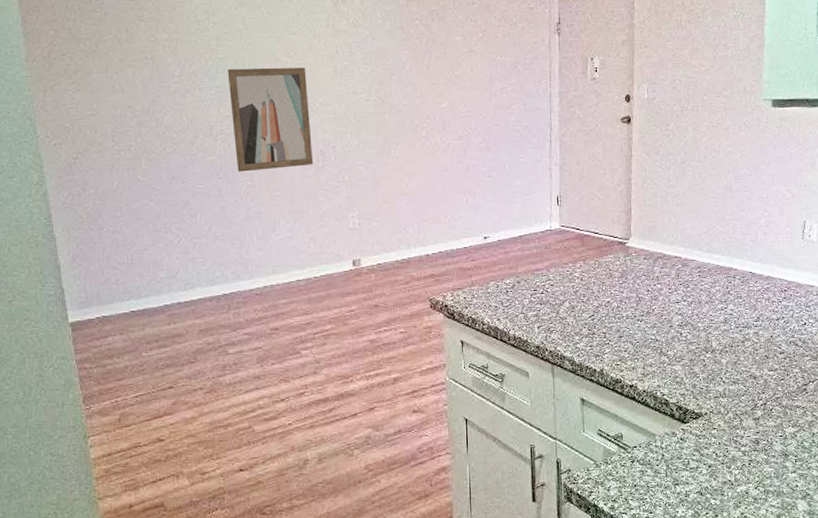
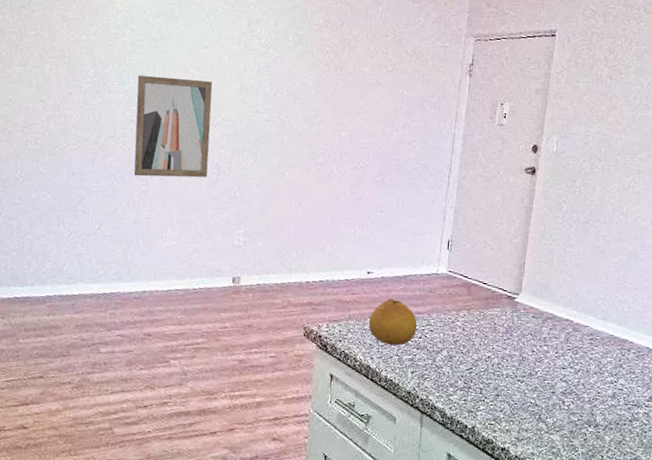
fruit: none [491,260,538,305] -> present [368,298,418,346]

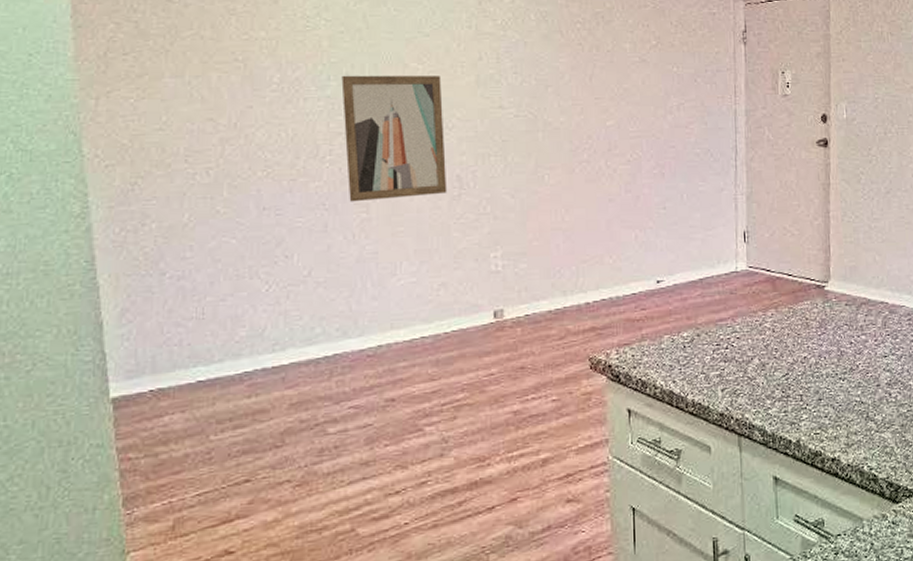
fruit: present [368,298,418,346] -> none [665,308,722,363]

